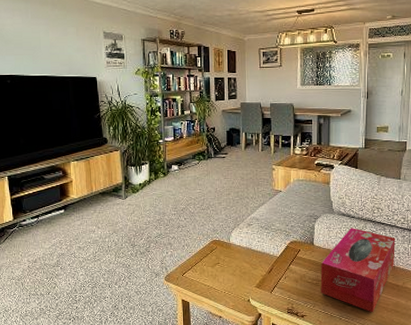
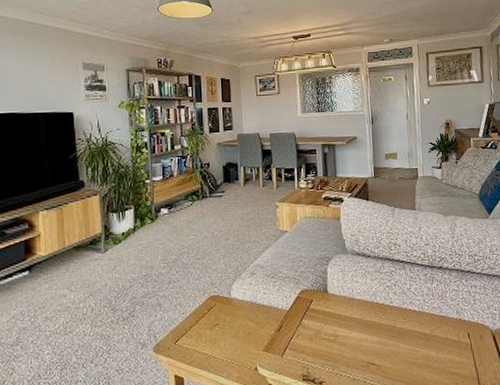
tissue box: present [320,228,395,313] -> none [338,269,419,371]

